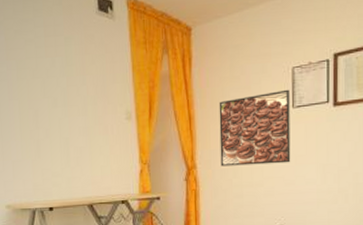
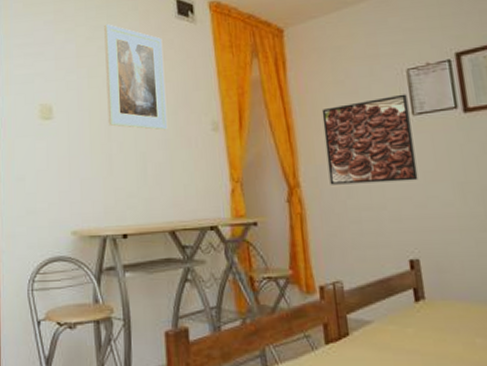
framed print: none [31,18,88,119] -> present [104,24,168,131]

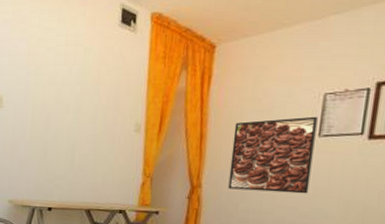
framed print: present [104,24,168,131] -> none [47,27,104,127]

